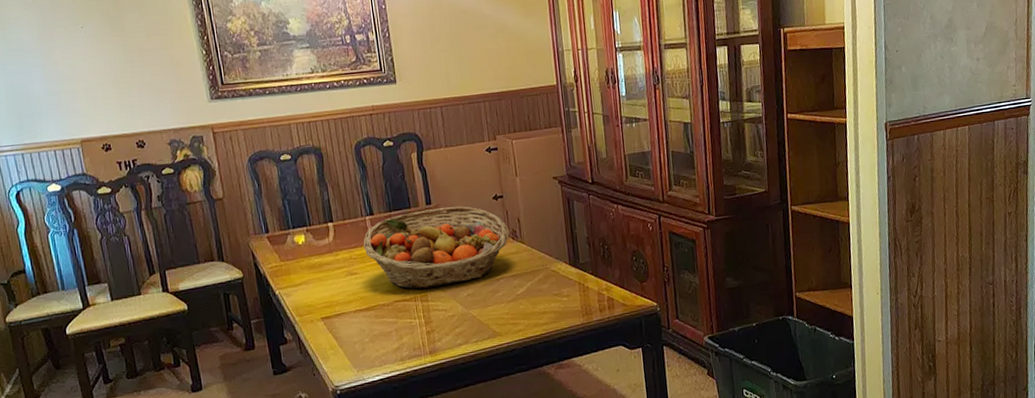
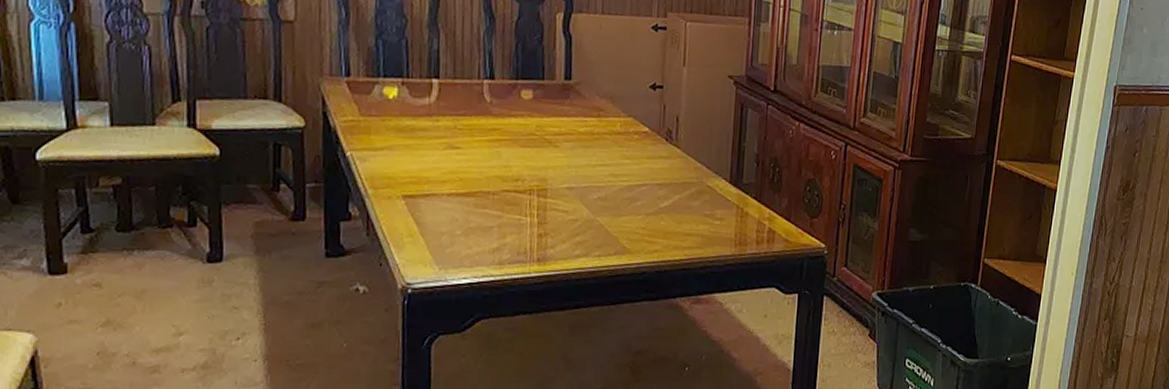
fruit basket: present [363,206,510,289] -> none [474,85,664,182]

